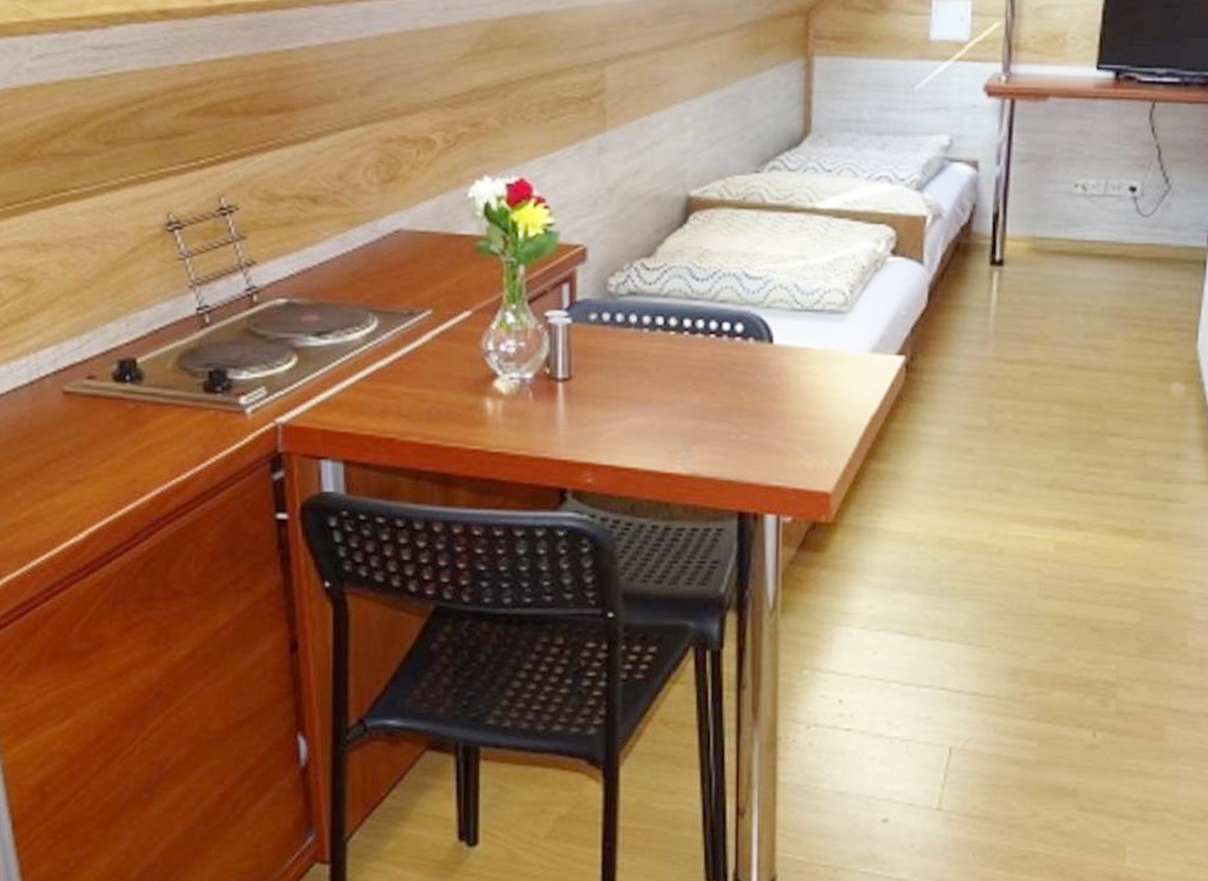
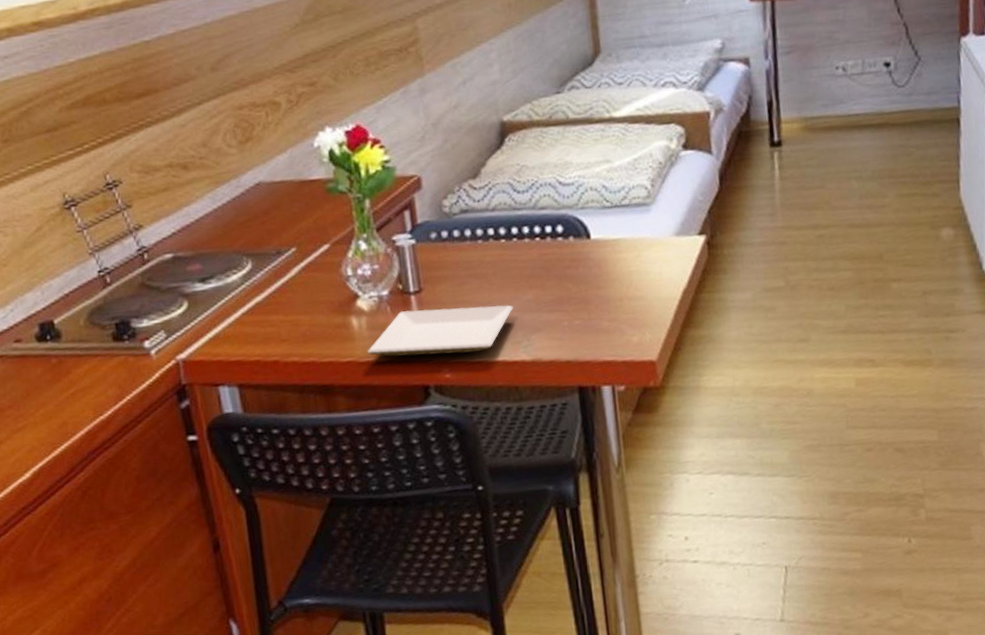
plate: none [499,398,676,458] -> present [367,305,514,357]

